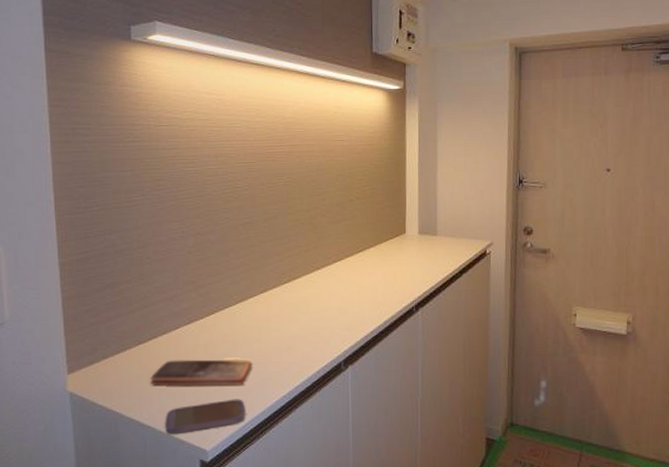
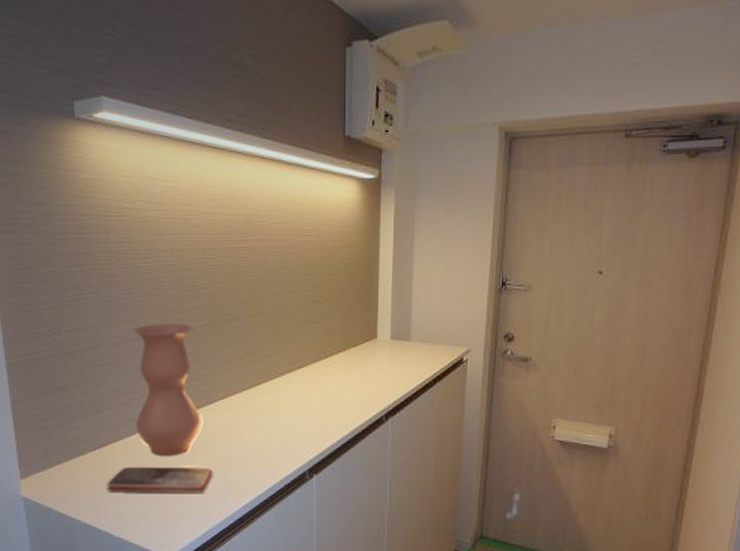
mobile phone: present [165,399,246,435] -> none [123,507,206,541]
vase: none [180,222,242,350] -> present [134,324,201,456]

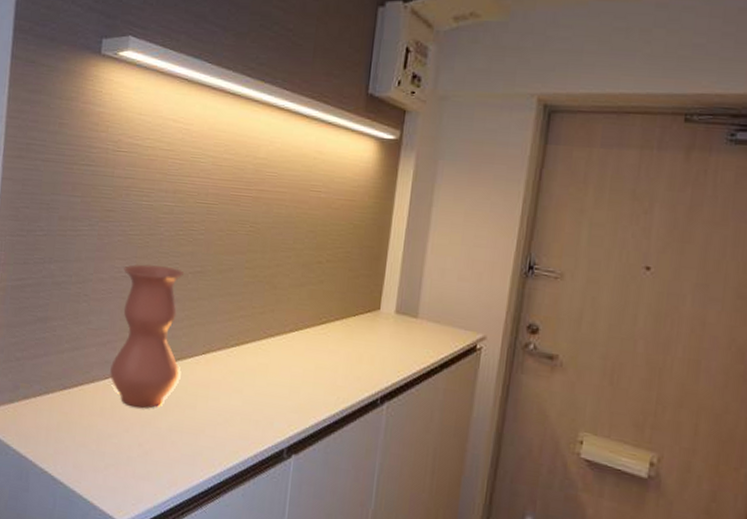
wallet: present [106,466,213,493] -> none [69,412,183,455]

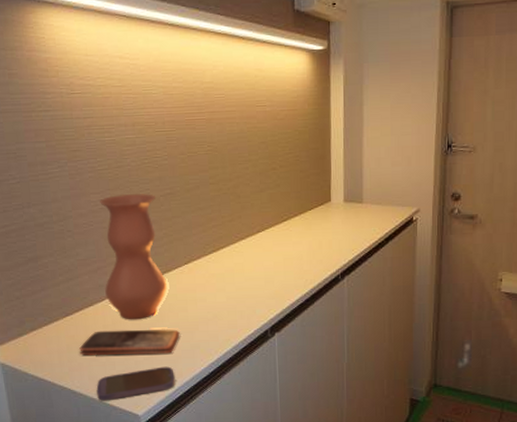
wallet: none [69,412,183,455] -> present [79,328,180,356]
mobile phone: none [78,467,168,499] -> present [96,366,175,401]

